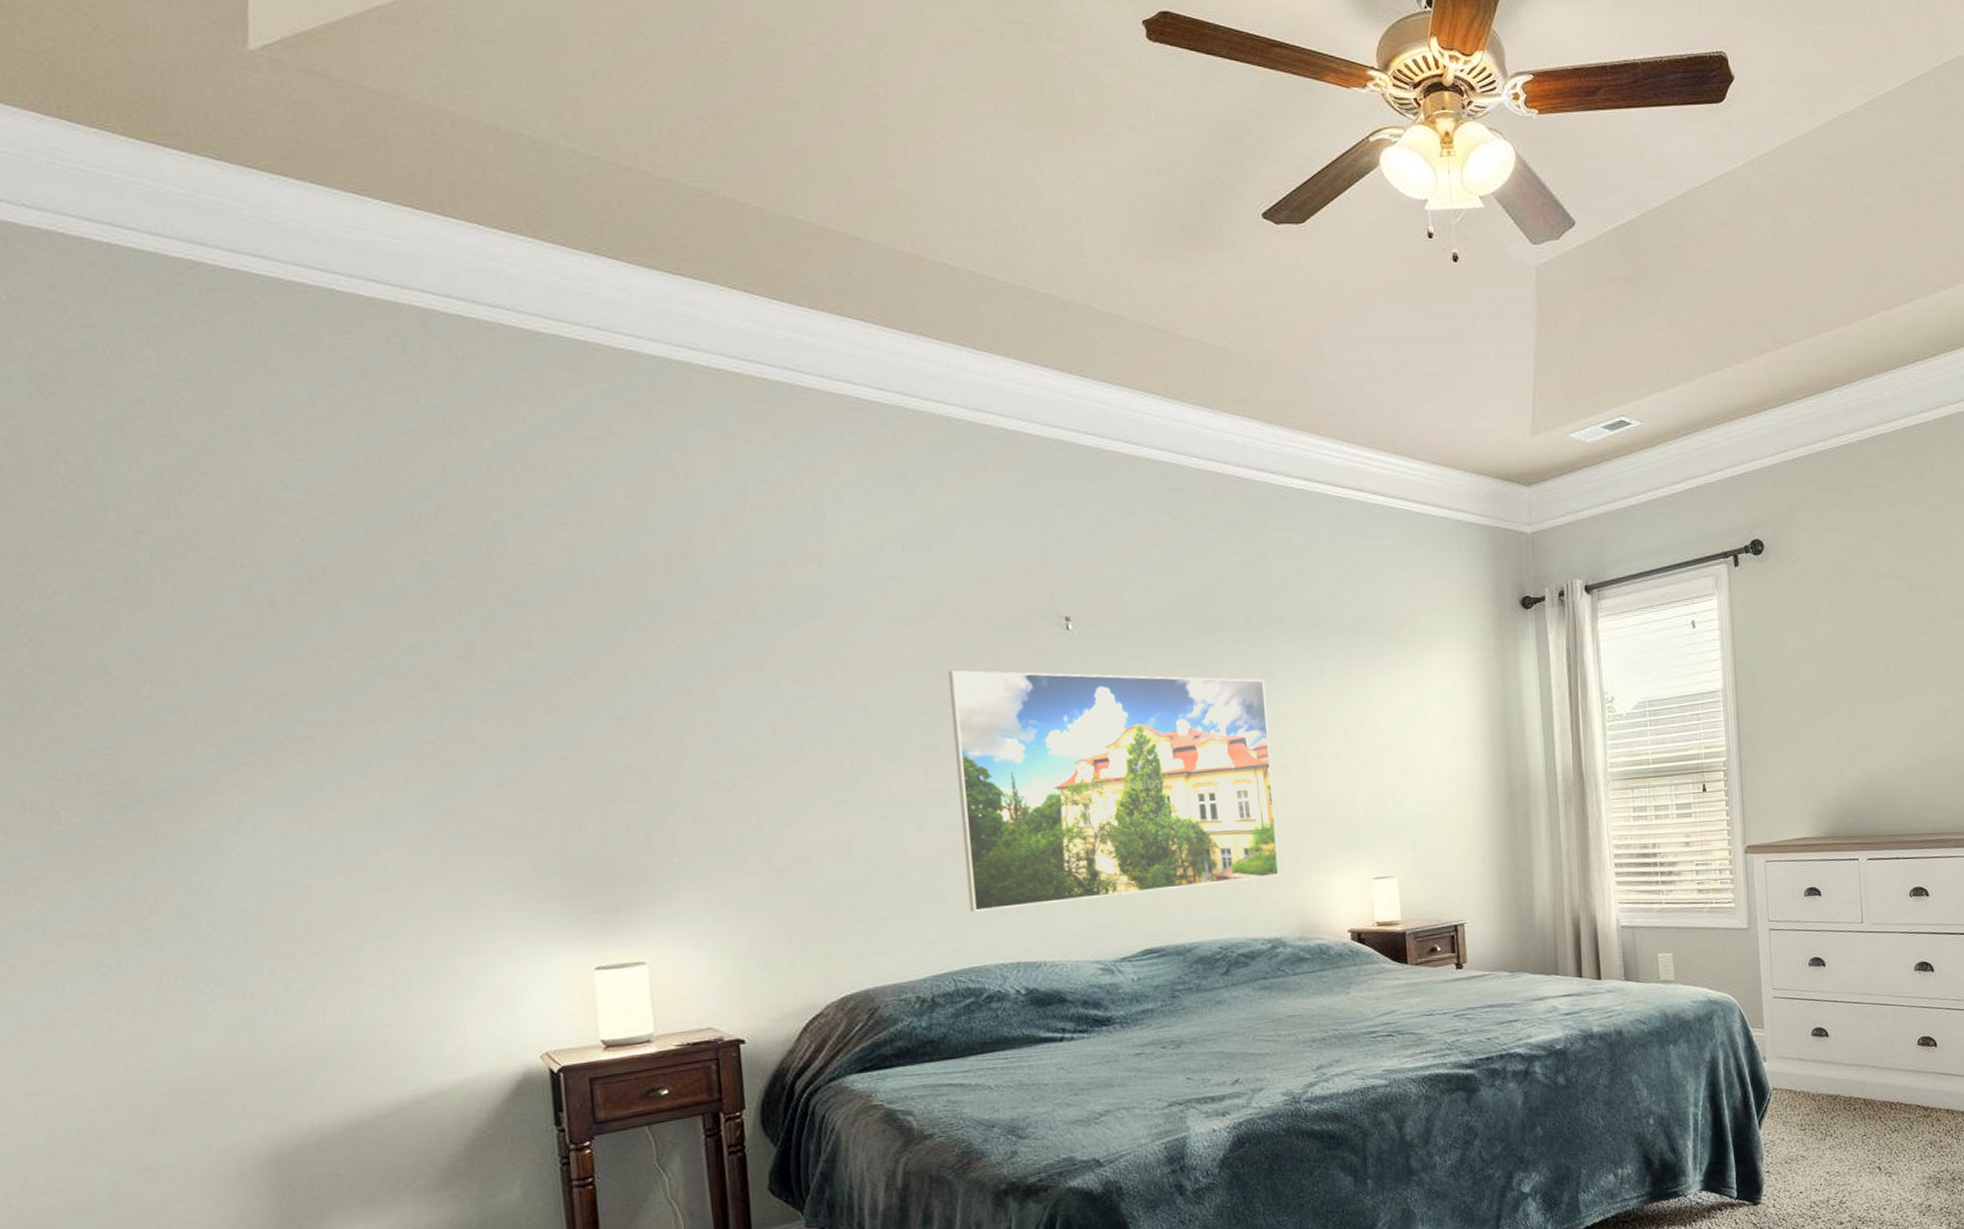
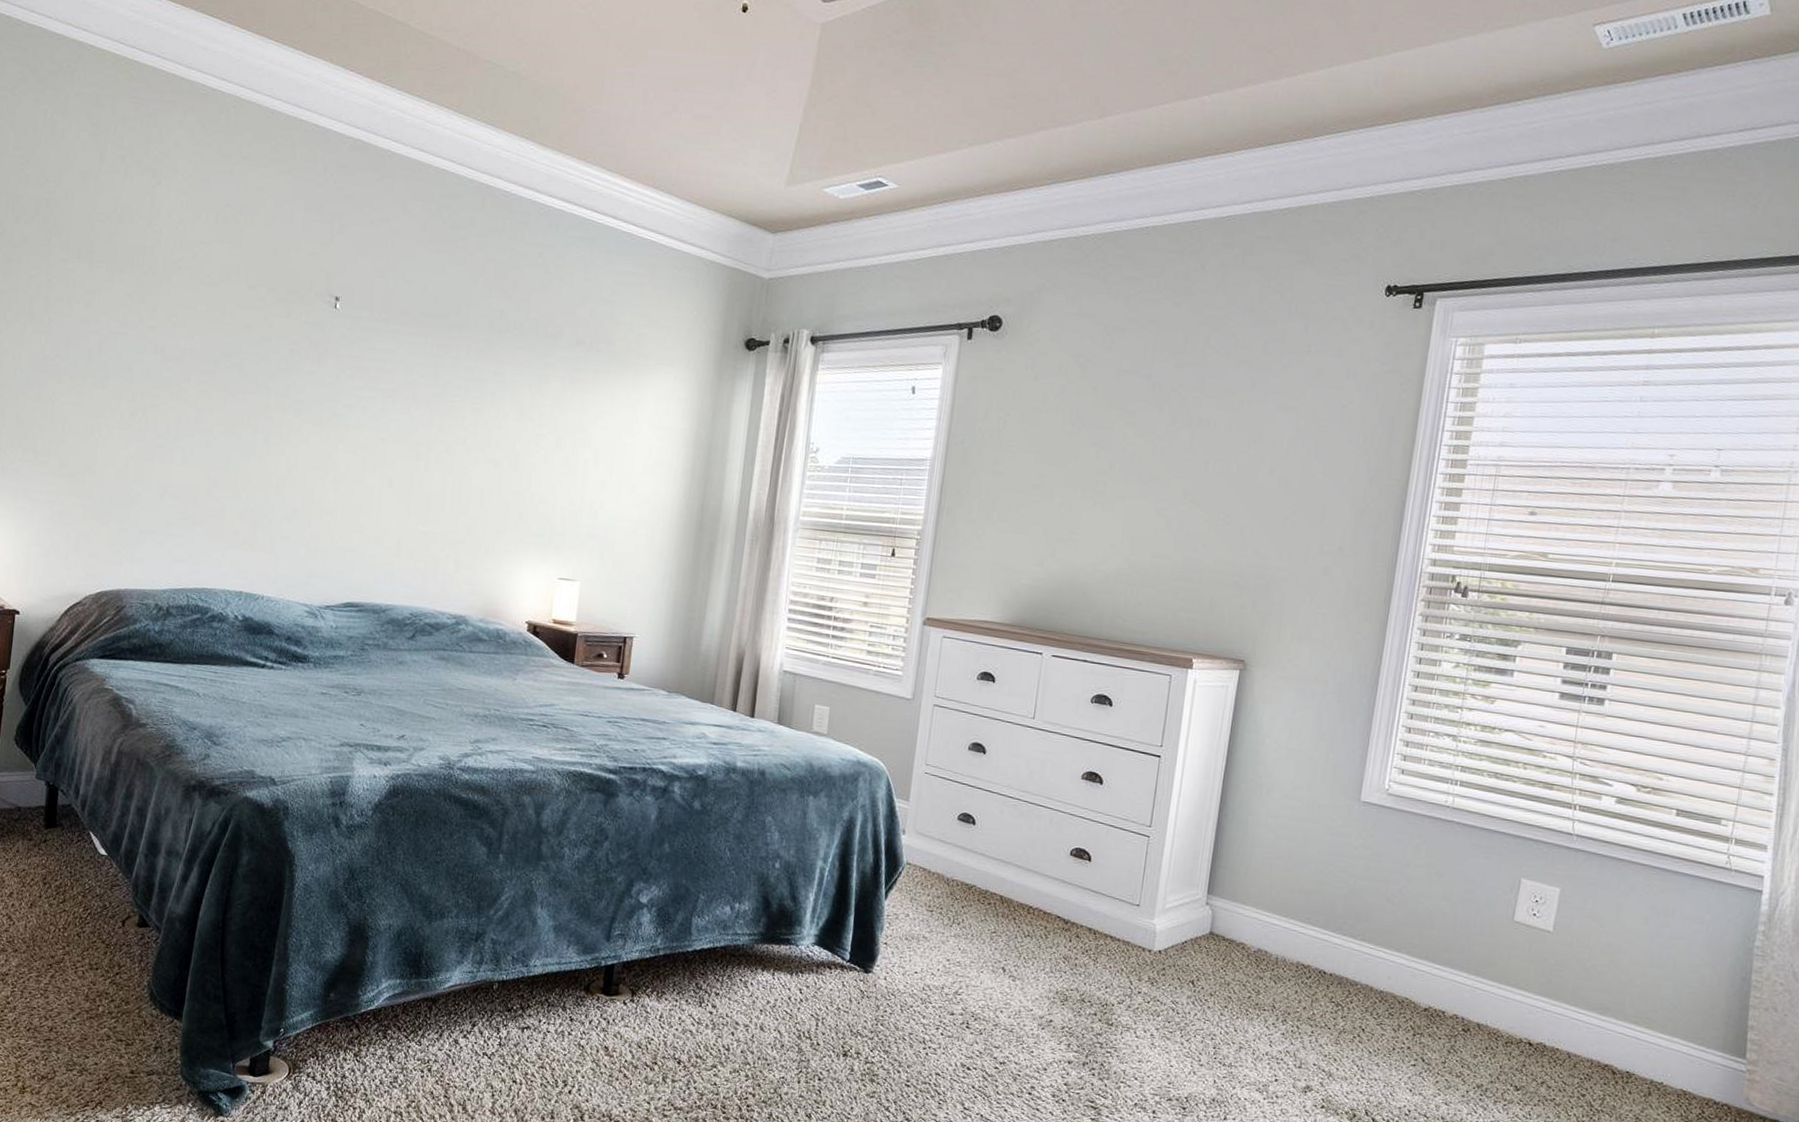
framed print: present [949,670,1280,913] -> none [210,329,495,560]

